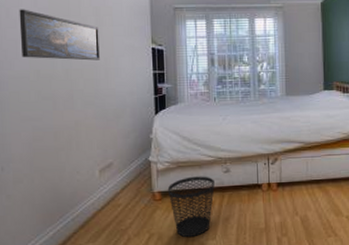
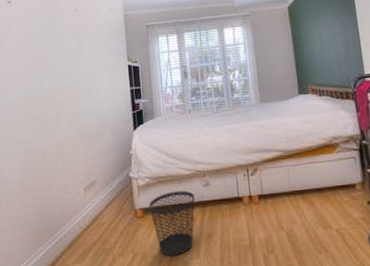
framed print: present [19,9,100,61] -> none [11,39,81,84]

